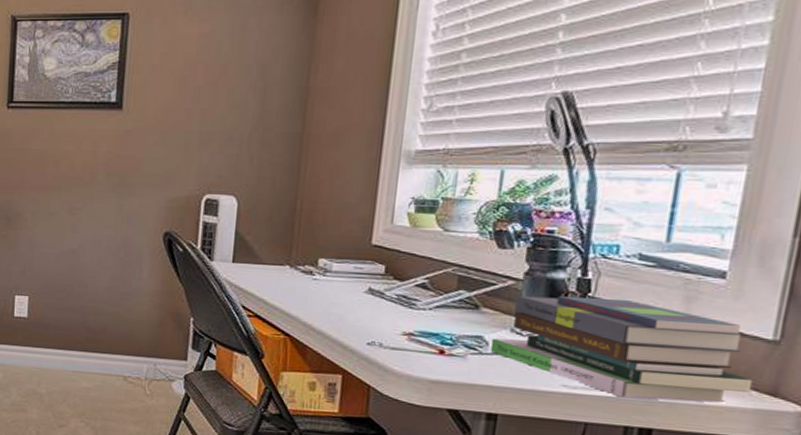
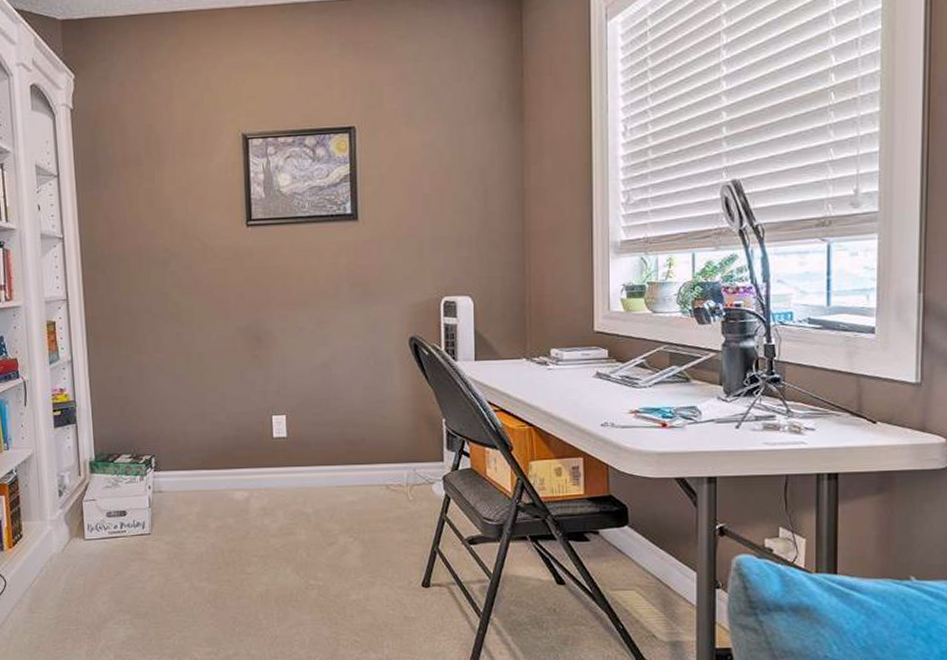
books: present [490,295,753,403] -> none [703,359,906,448]

